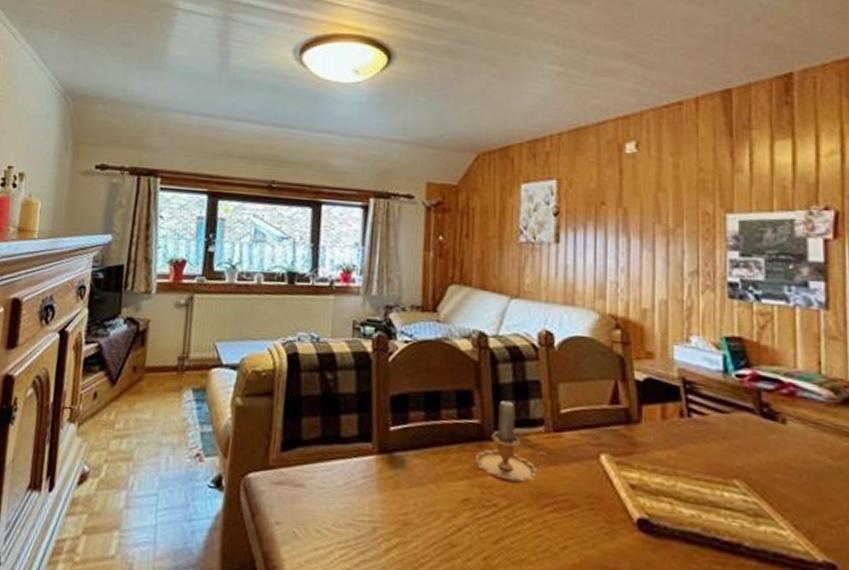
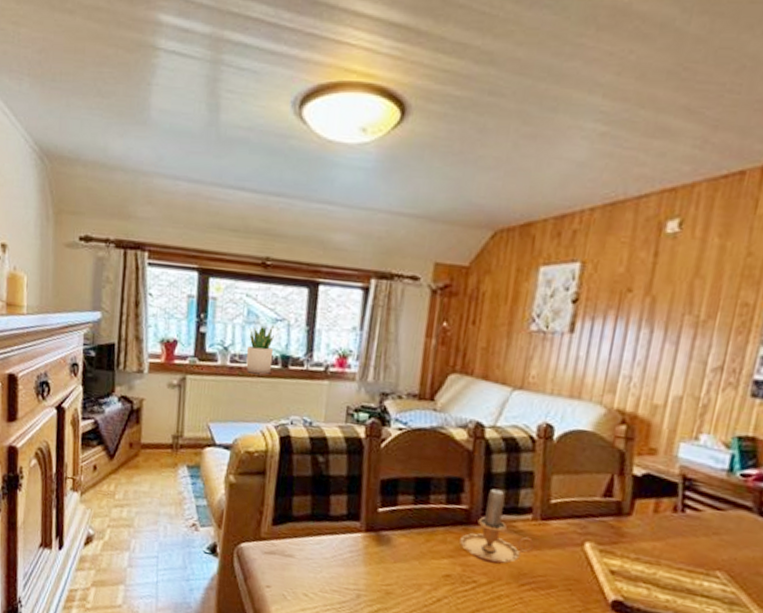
planter: none [253,242,280,292] -> present [246,324,274,375]

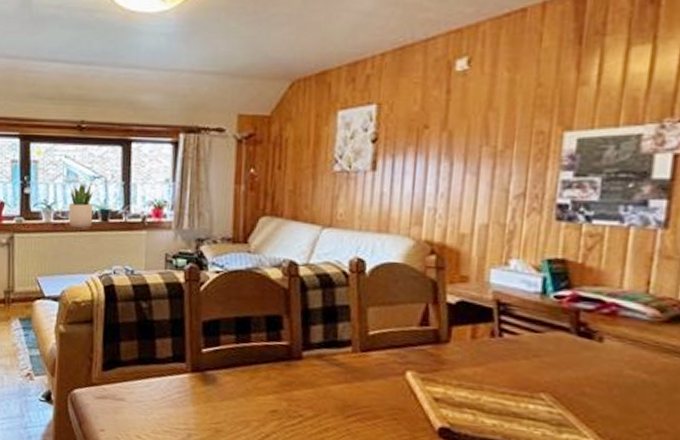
candlestick: present [460,487,534,564] -> none [283,322,356,398]

